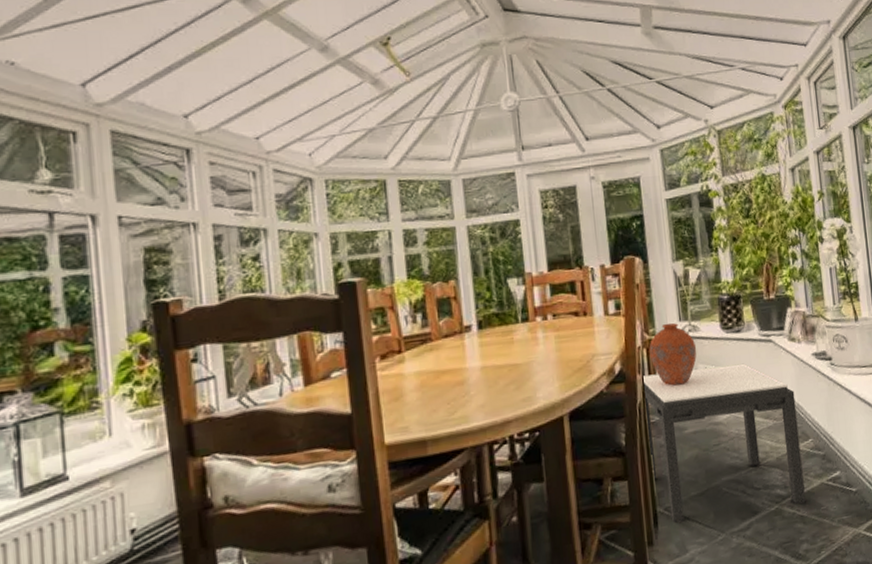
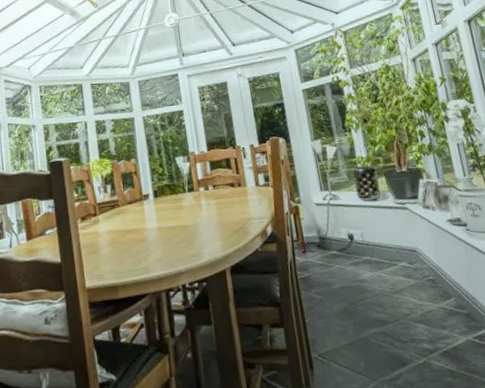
side table: present [643,363,806,523] -> none [292,228,453,368]
vase: present [649,323,697,386] -> none [295,192,339,247]

